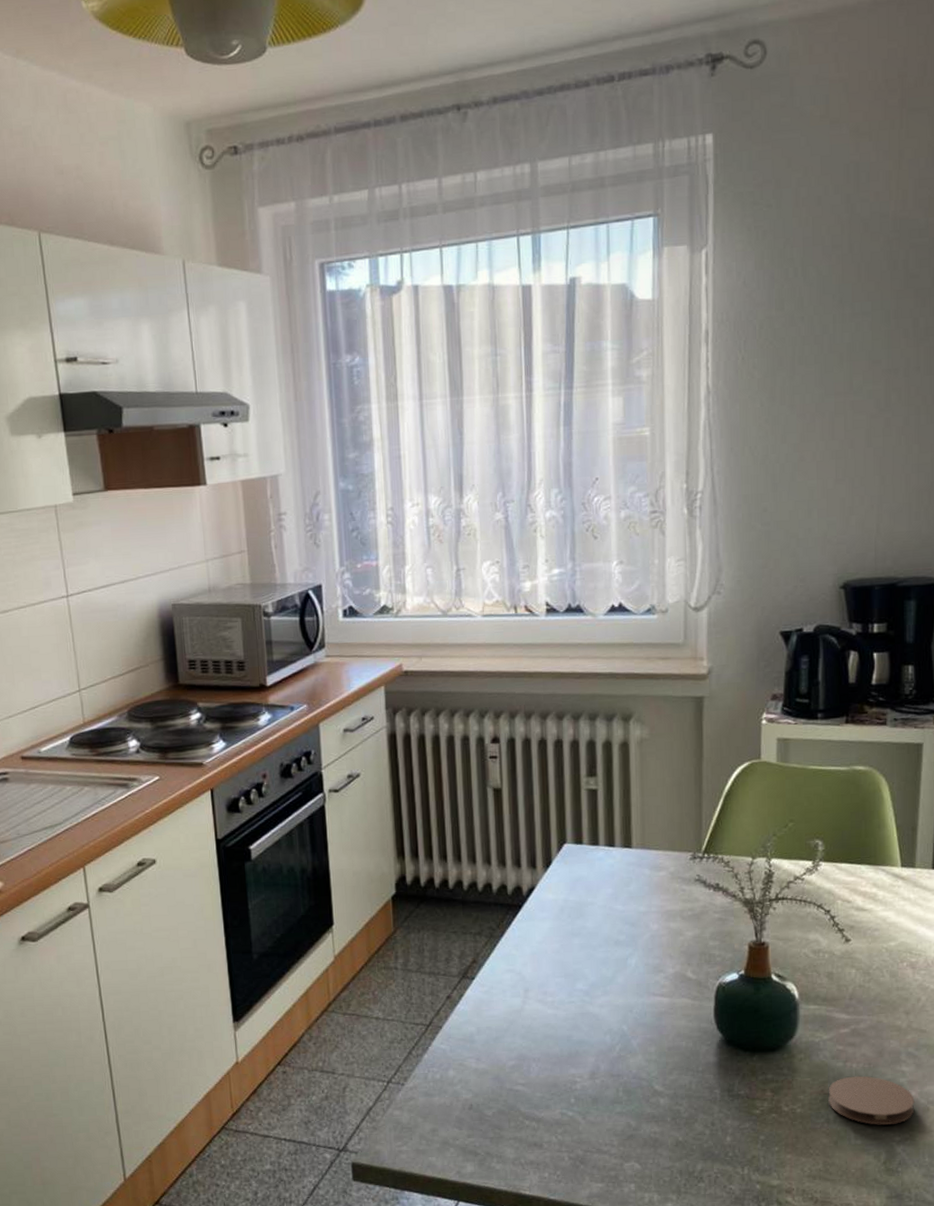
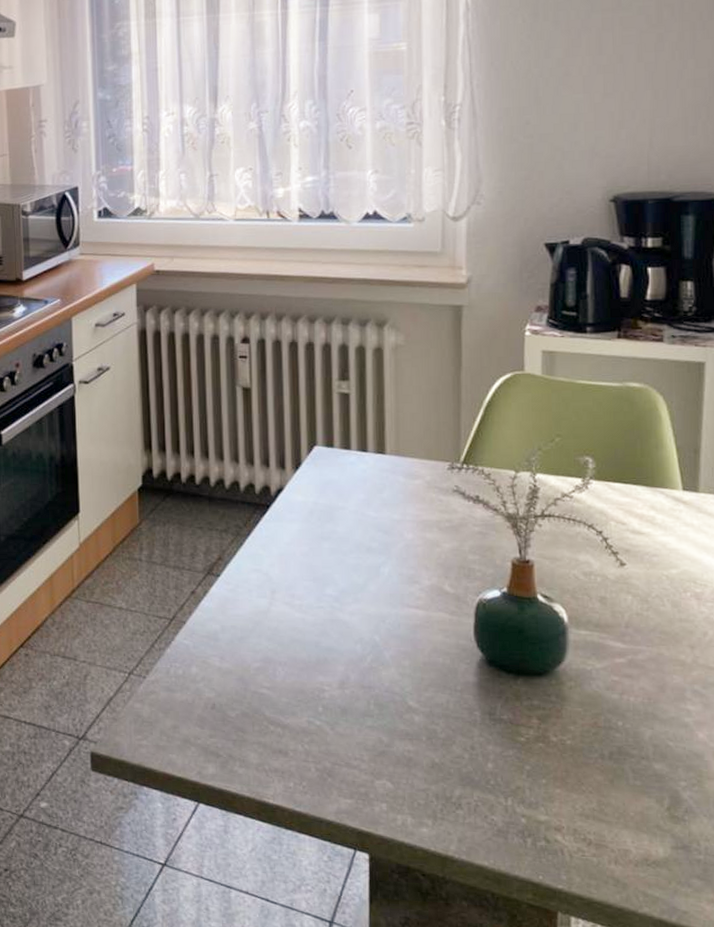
coaster: present [828,1076,915,1125] -> none [602,710,703,767]

